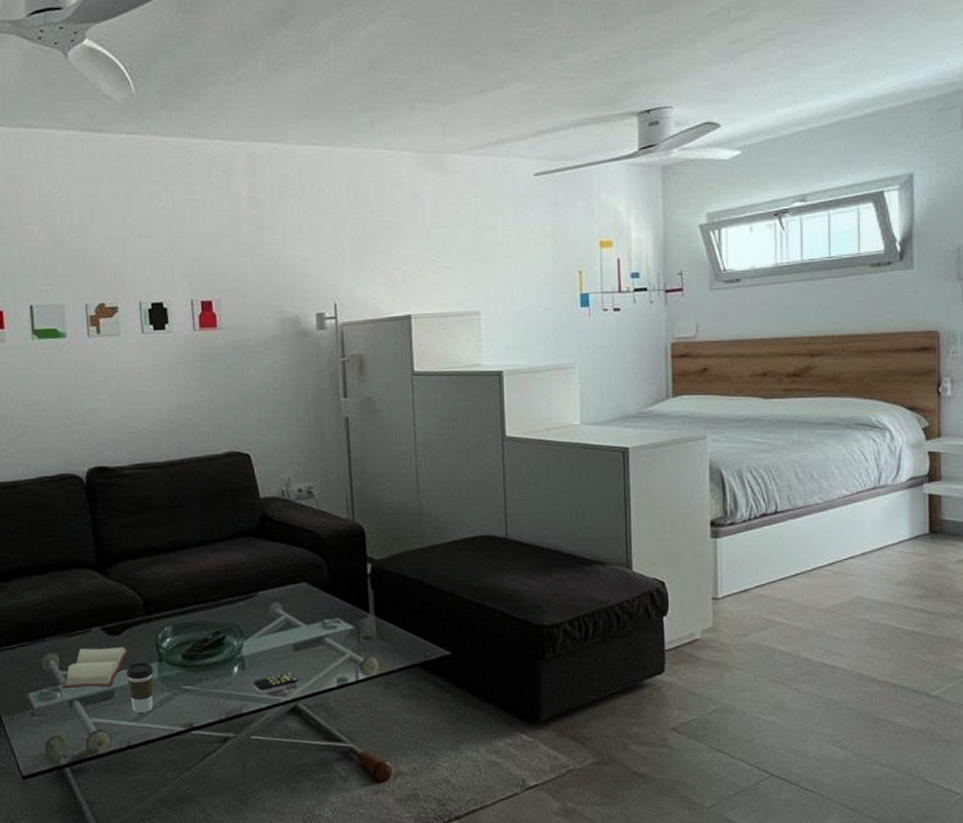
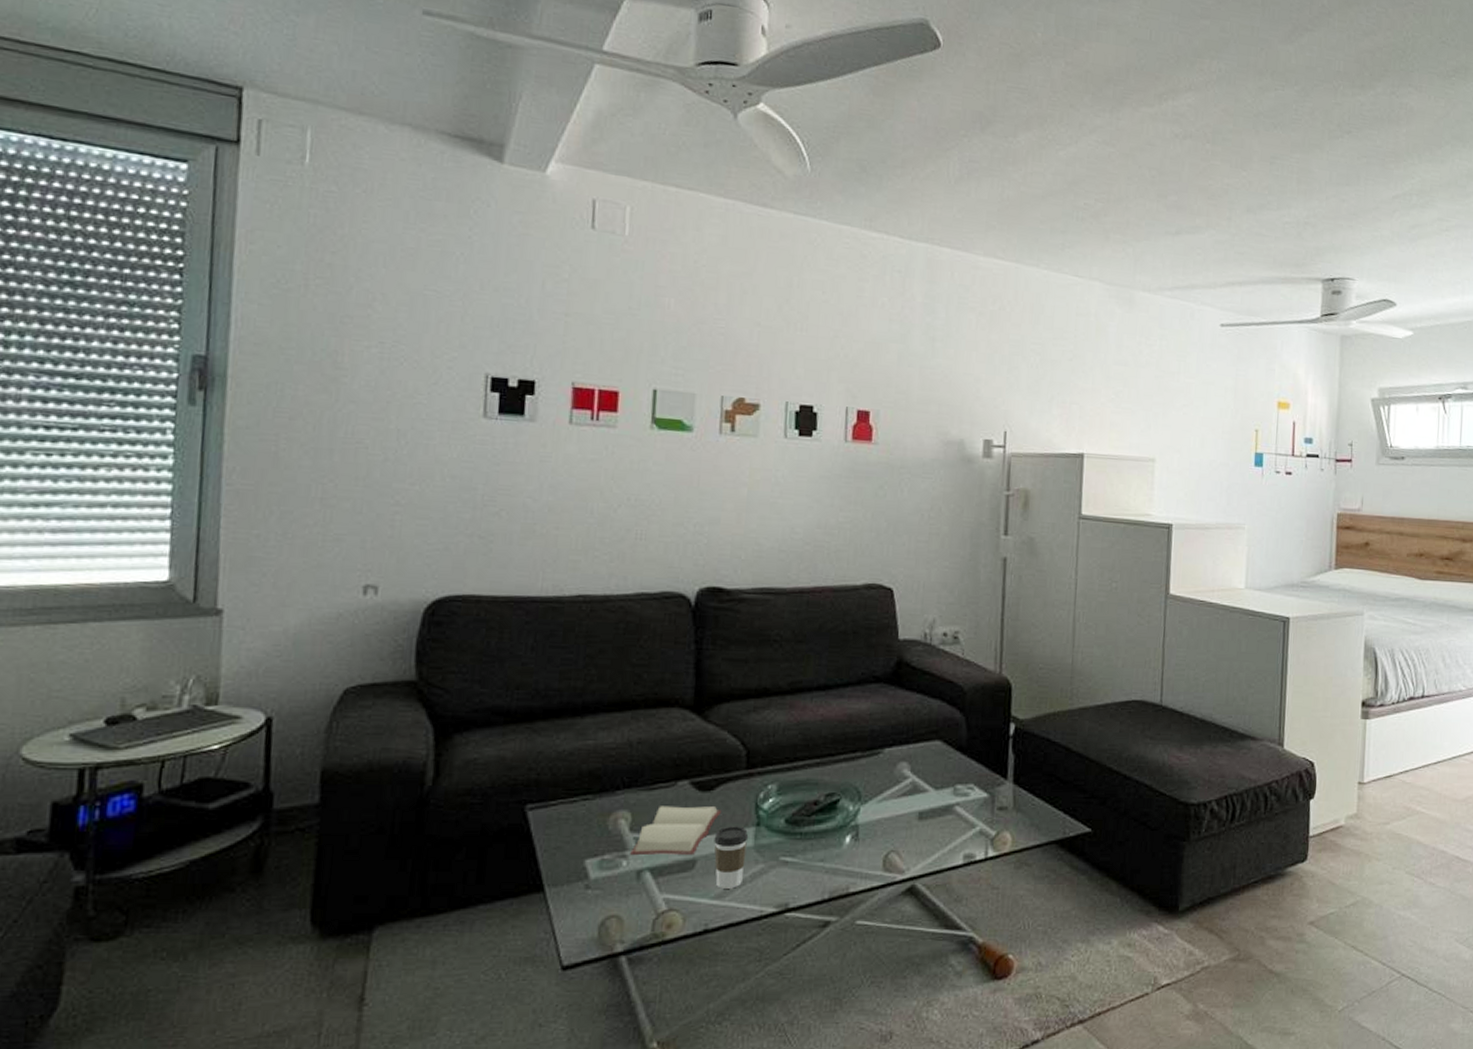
remote control: present [254,673,299,694] -> none [867,846,920,870]

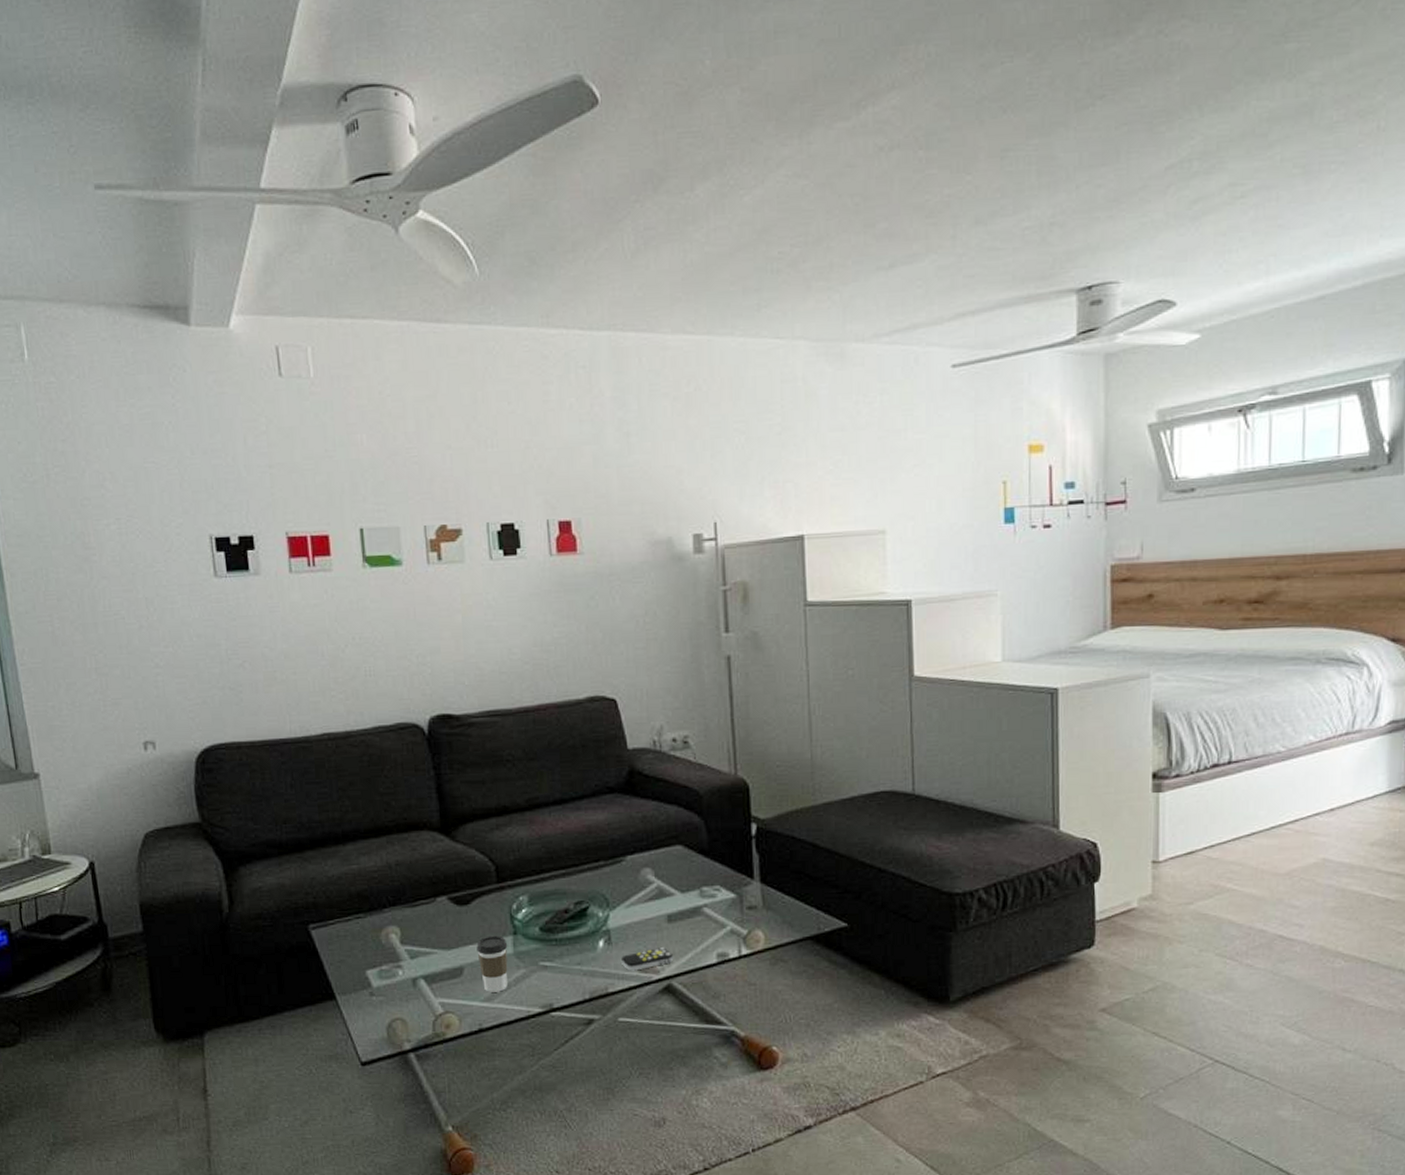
hardback book: present [630,806,722,856] -> none [404,919,481,966]
remote control: none [867,846,920,870] -> present [621,948,673,971]

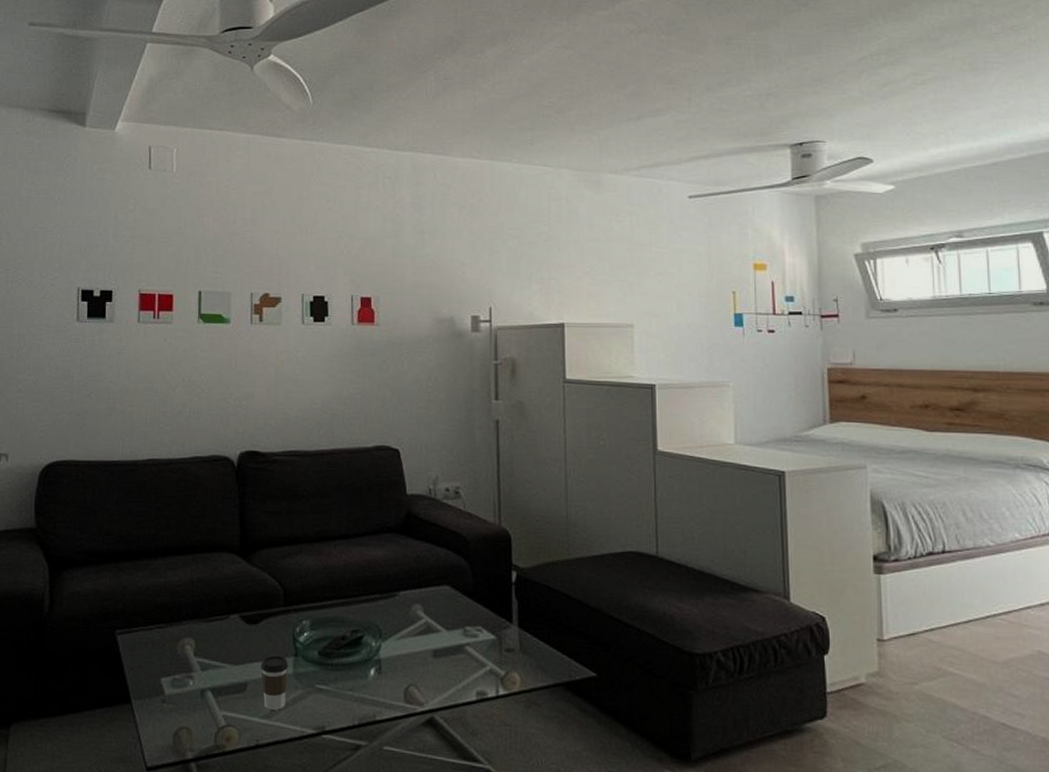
remote control: present [621,948,673,971] -> none [390,681,436,702]

